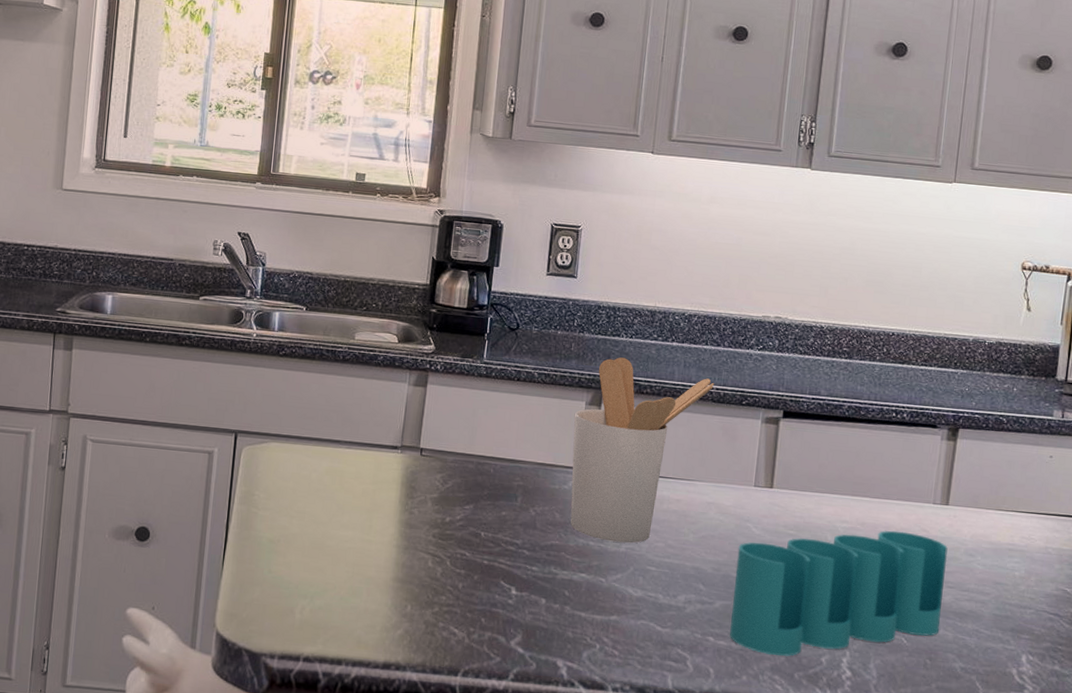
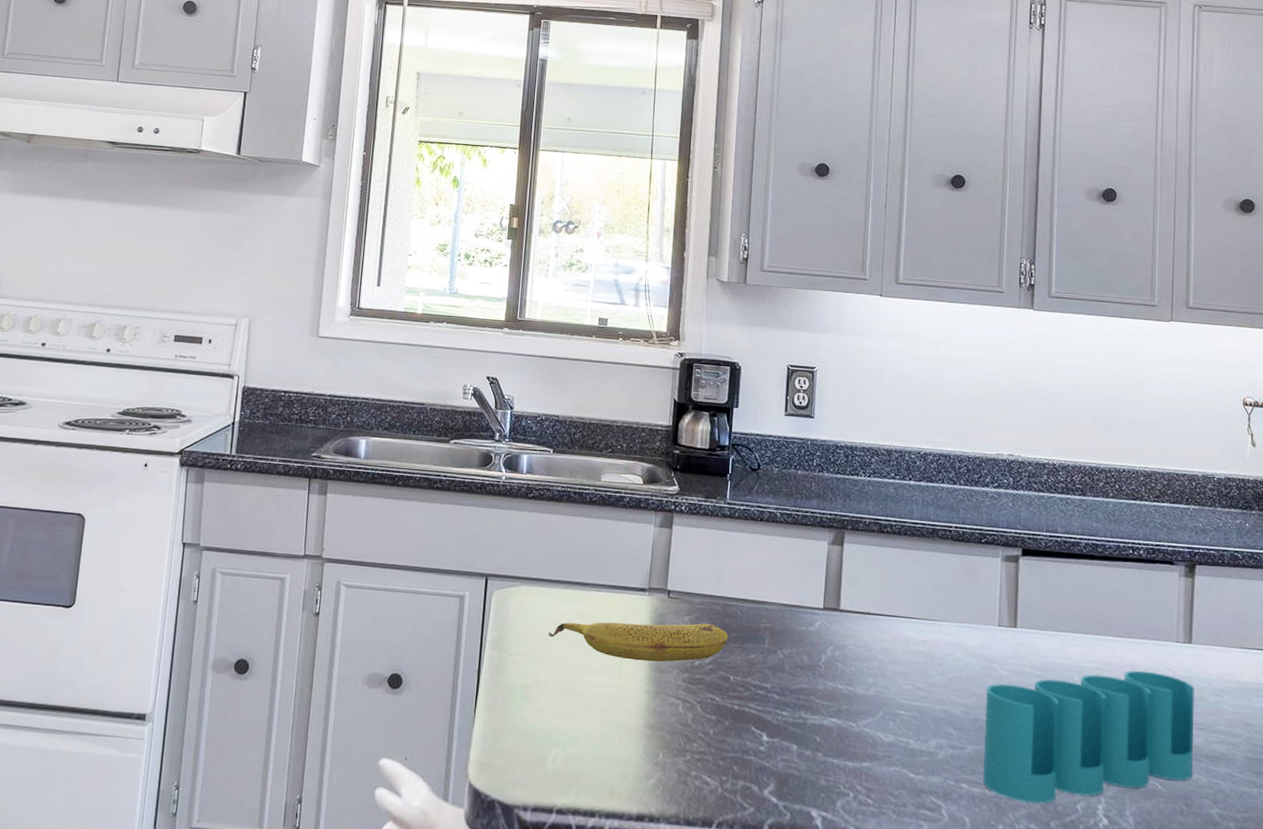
fruit: none [298,478,481,518] -> present [548,622,729,662]
utensil holder: present [570,357,715,543] -> none [817,496,953,686]

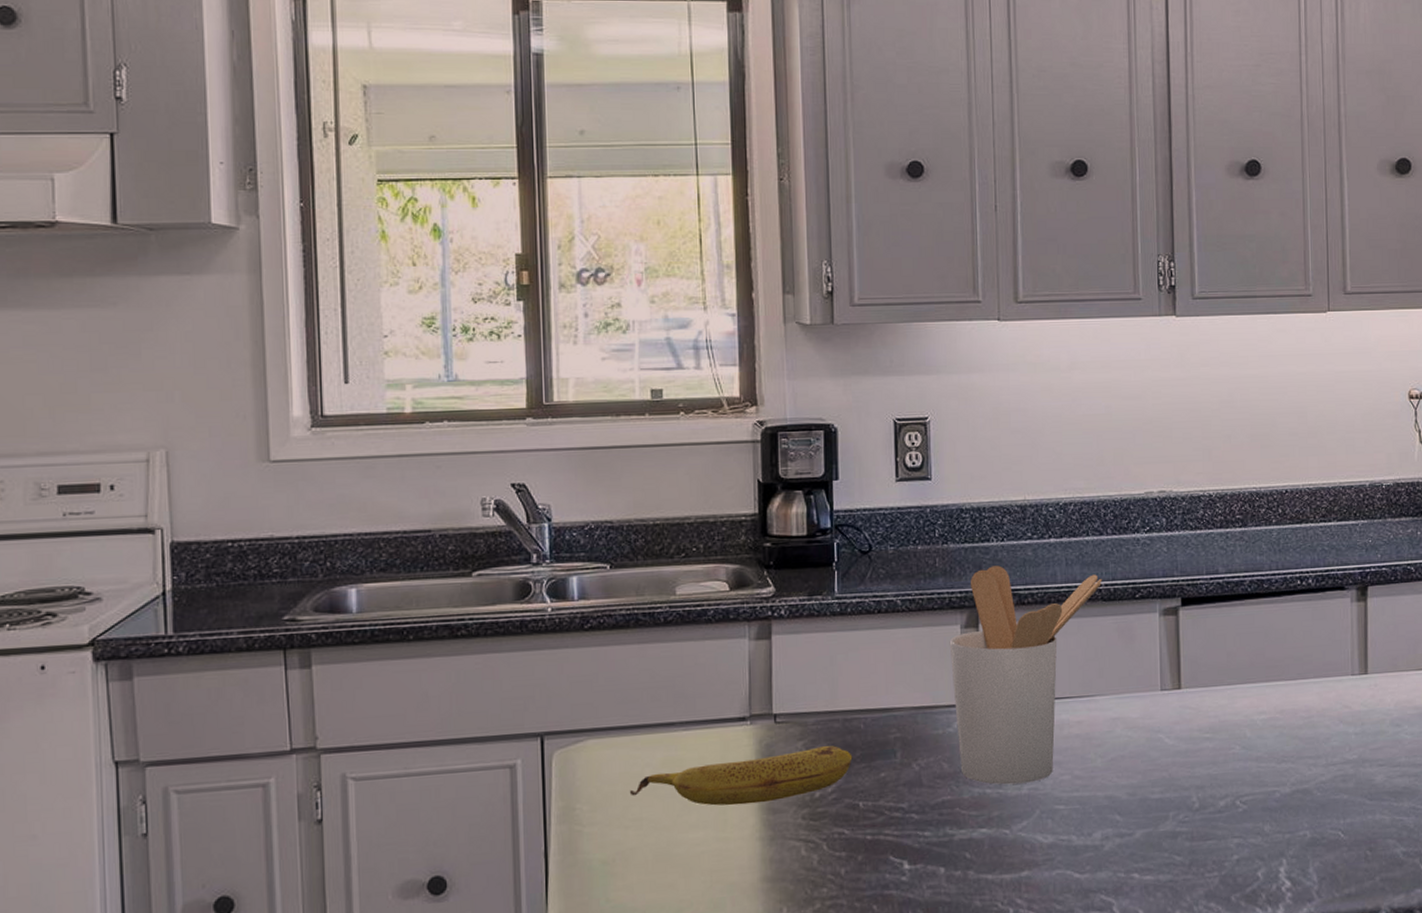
utensil holder: none [817,496,953,686] -> present [949,565,1103,785]
pen holder: present [983,670,1195,804] -> none [1152,712,1376,881]

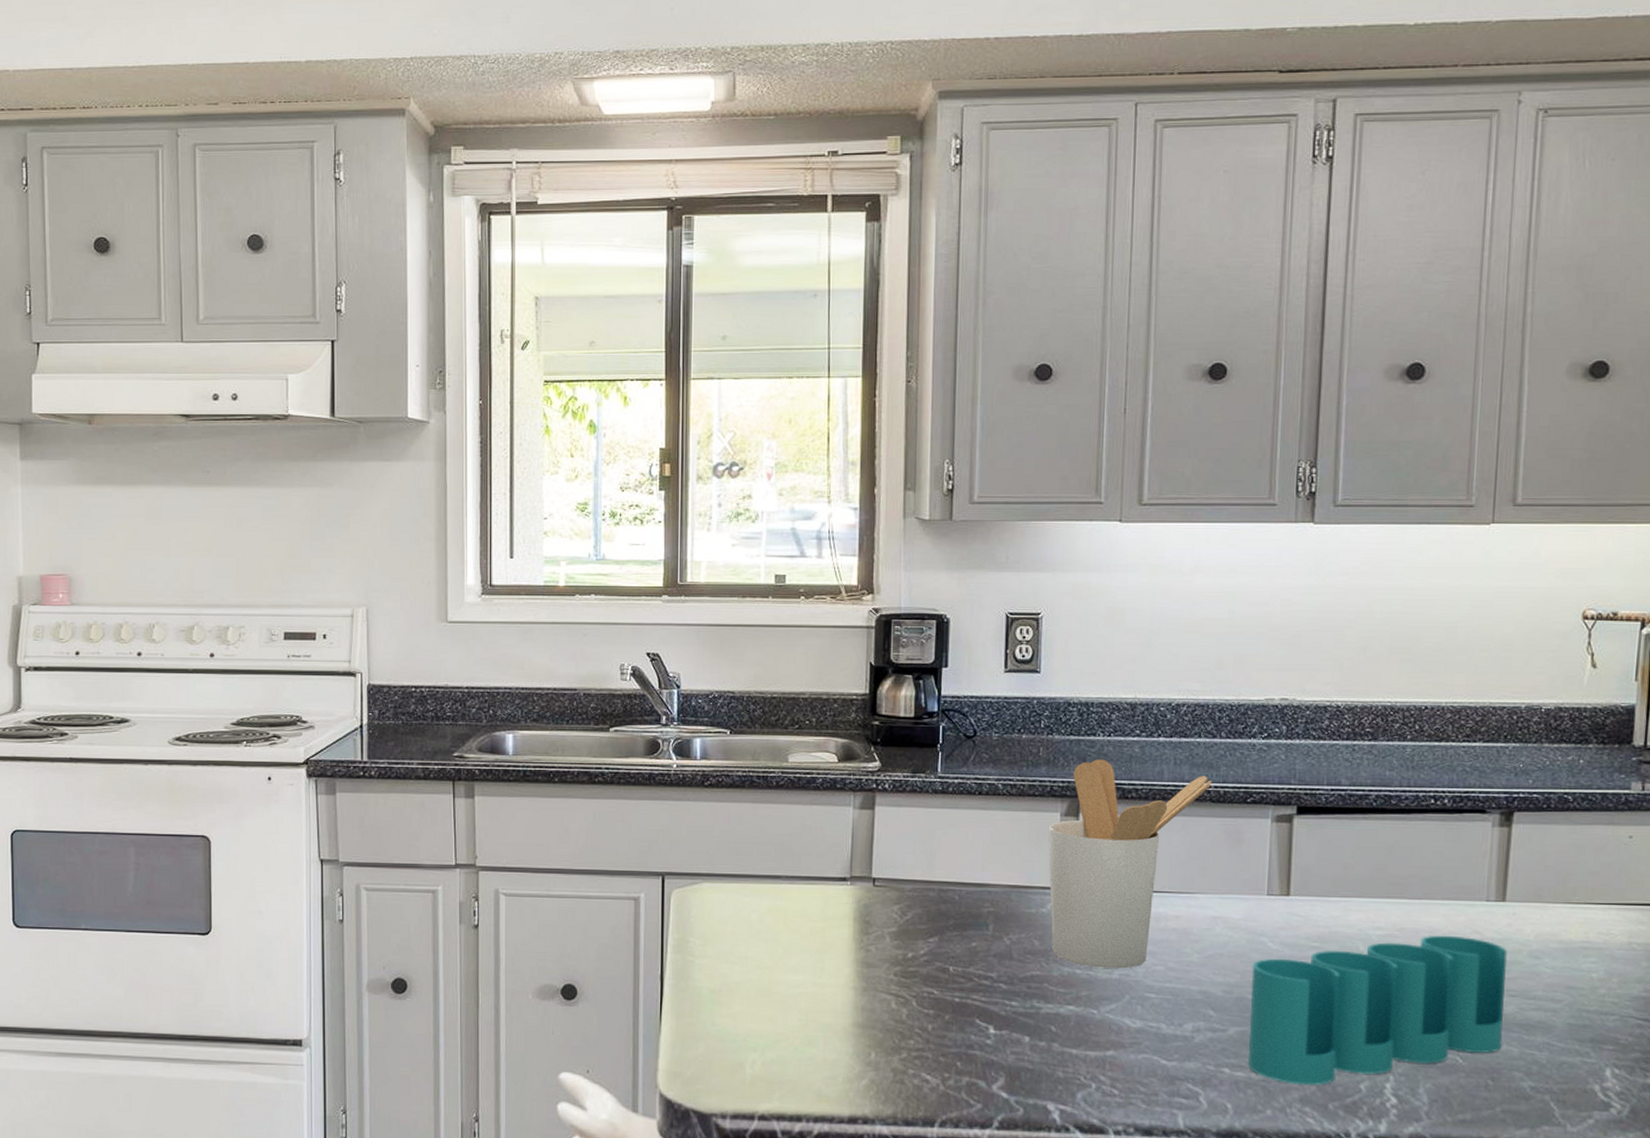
fruit: present [629,746,853,806] -> none [737,912,946,957]
pen holder: none [1152,712,1376,881] -> present [1248,935,1508,1085]

